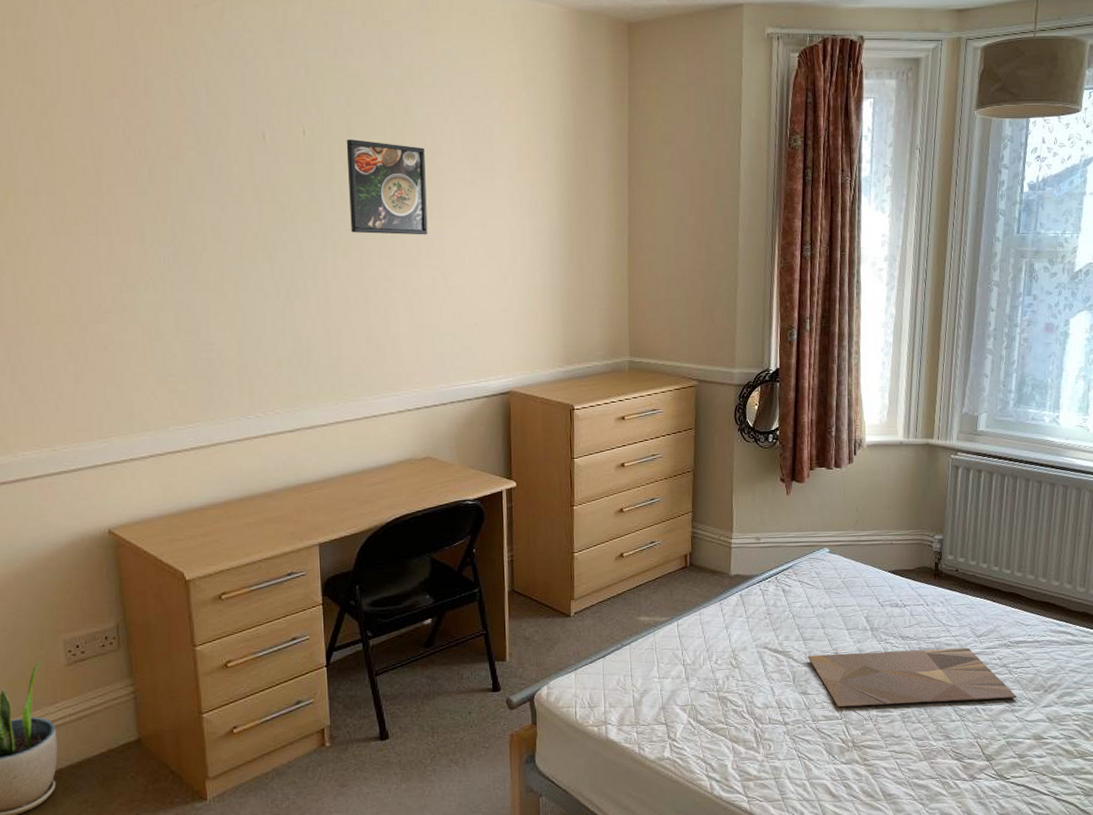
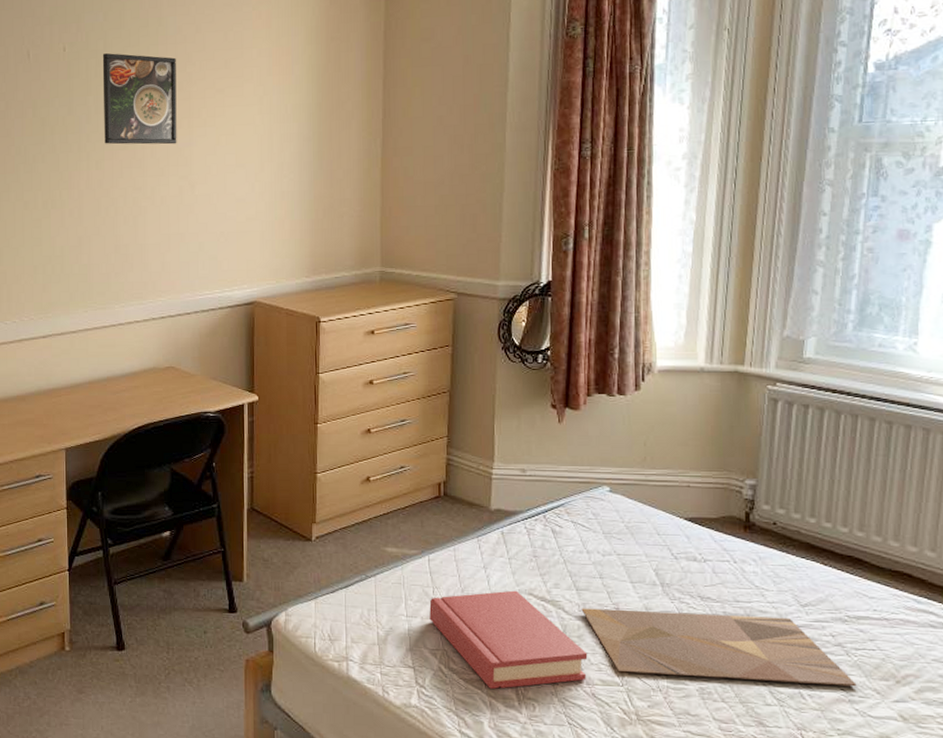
hardback book: none [679,645,813,735] -> present [429,590,588,689]

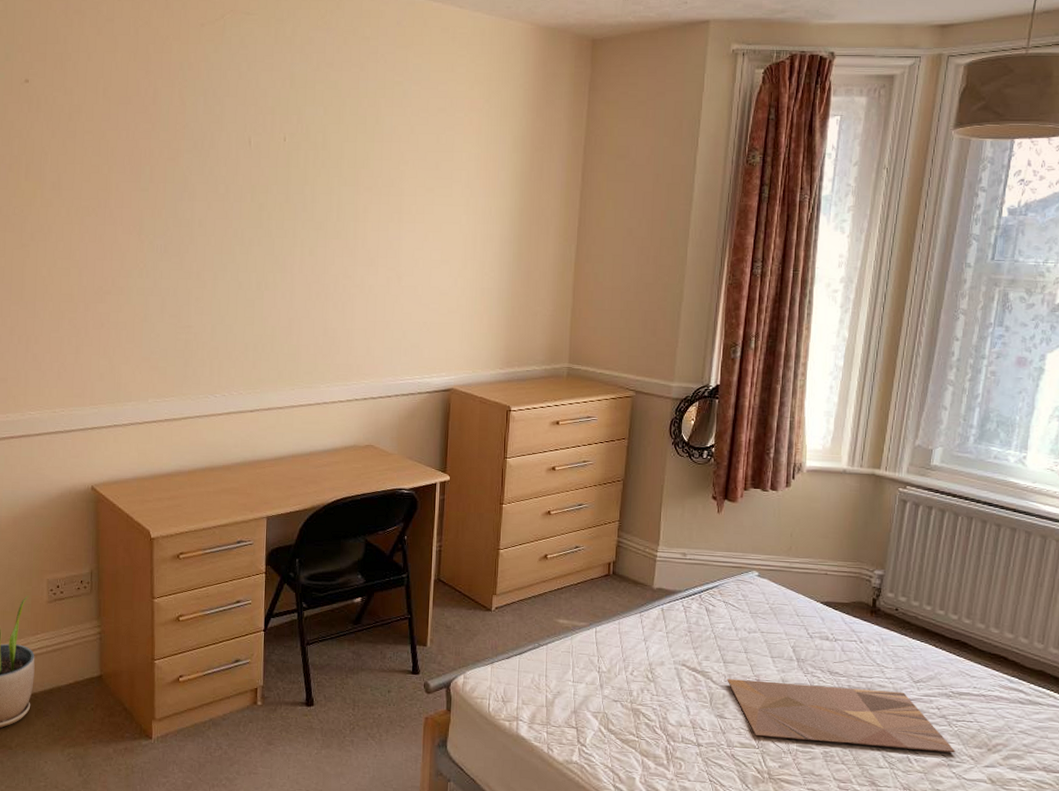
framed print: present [102,53,177,145] -> none [318,146,390,237]
hardback book: present [429,590,588,689] -> none [593,661,730,749]

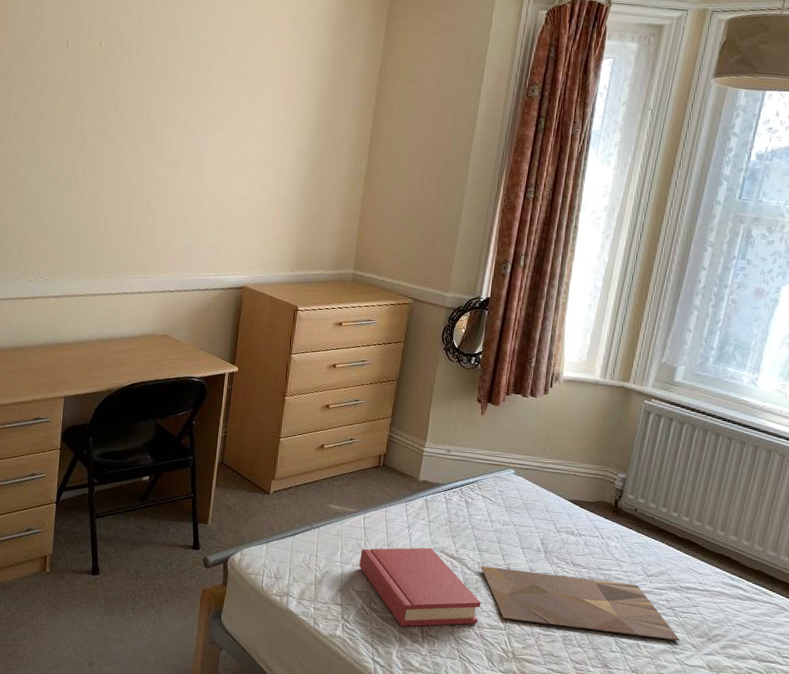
hardback book: none [593,661,730,749] -> present [359,547,481,627]

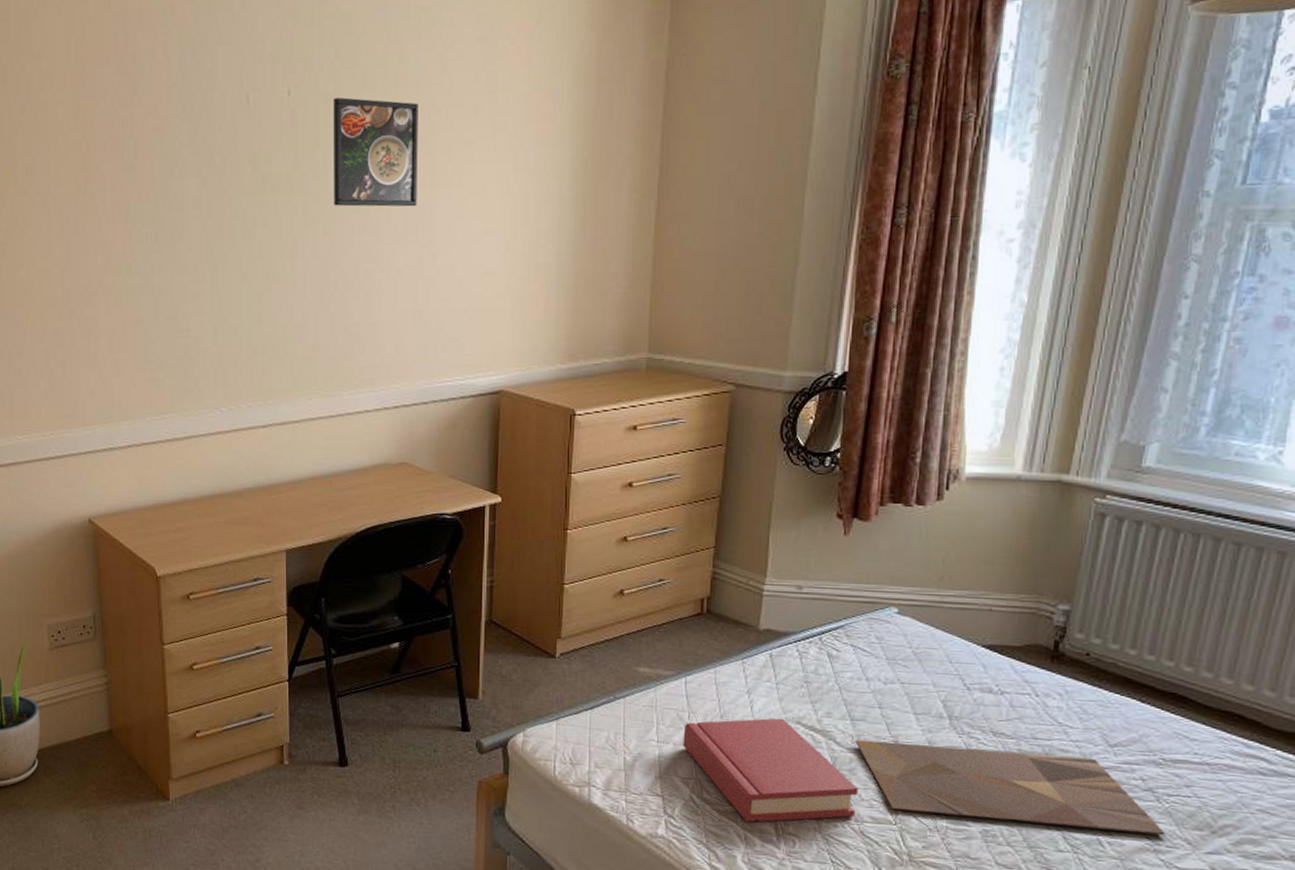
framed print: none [128,53,199,142] -> present [333,97,418,207]

